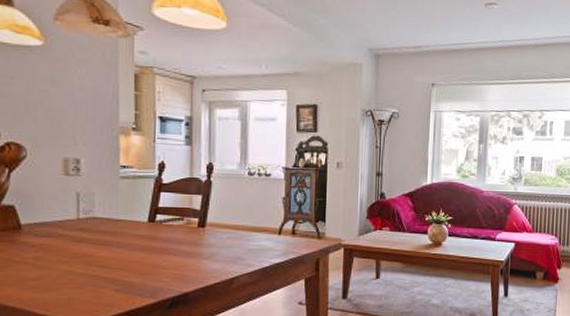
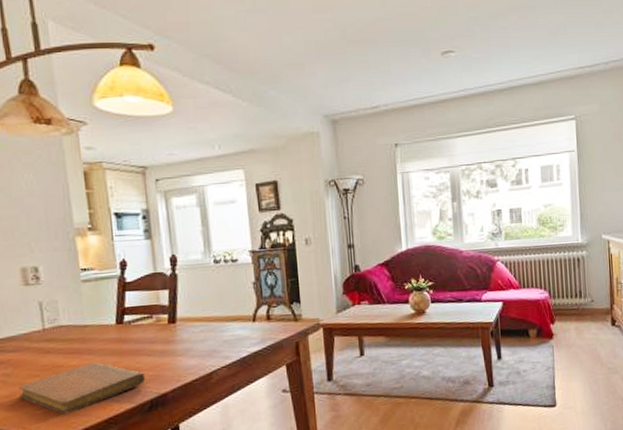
notebook: none [47,255,170,302] -> present [19,362,146,415]

